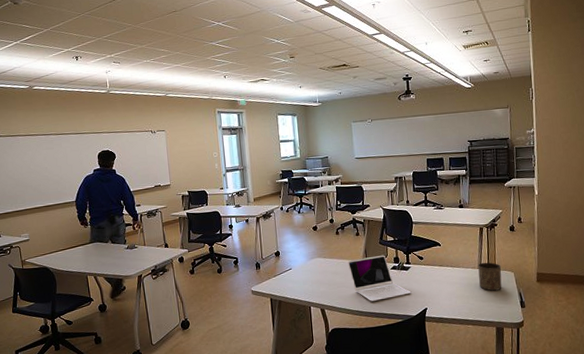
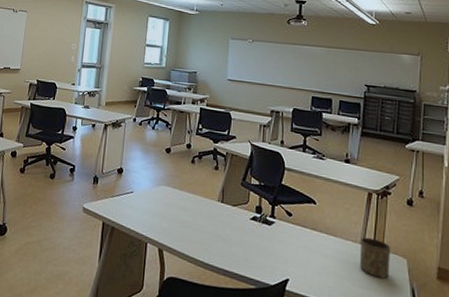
laptop: present [347,255,412,301] -> none [199,197,272,256]

